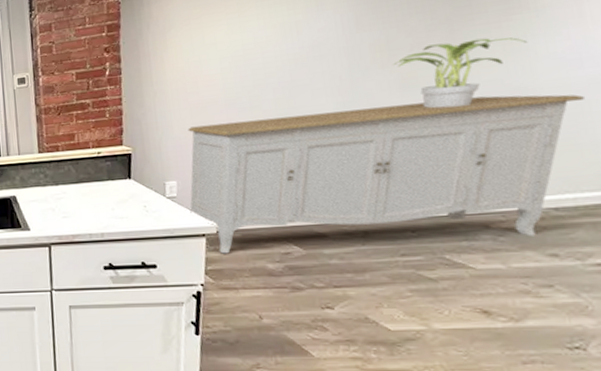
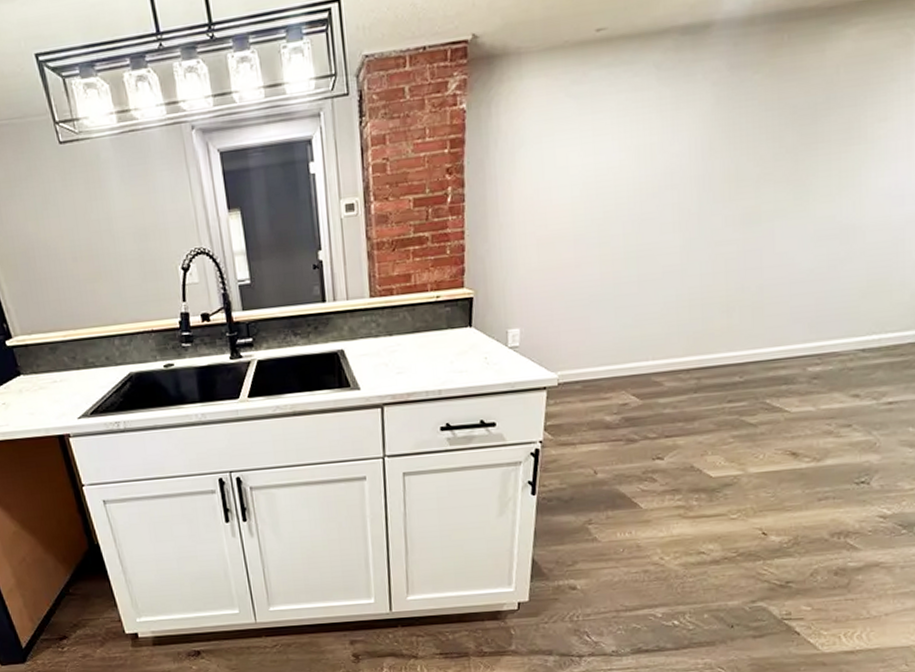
sideboard: present [188,94,586,254] -> none [532,233,902,408]
potted plant: present [393,37,528,108] -> none [740,170,862,247]

